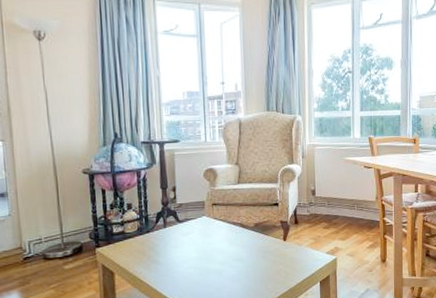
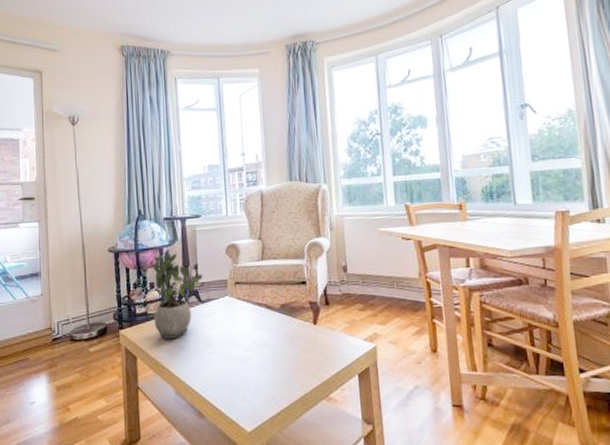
potted plant: none [127,172,181,257] -> present [150,249,203,340]

